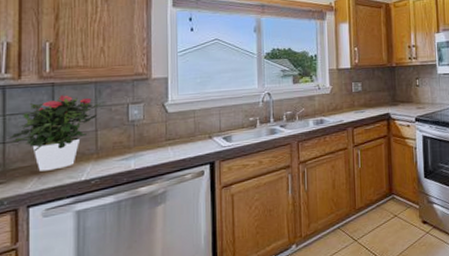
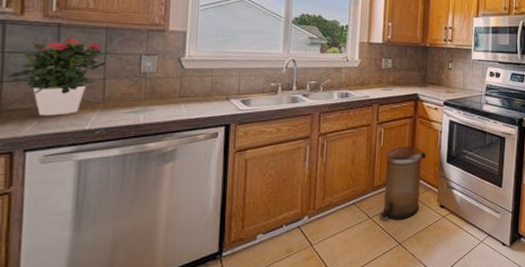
pedal bin: none [362,165,404,242] -> present [377,146,427,220]

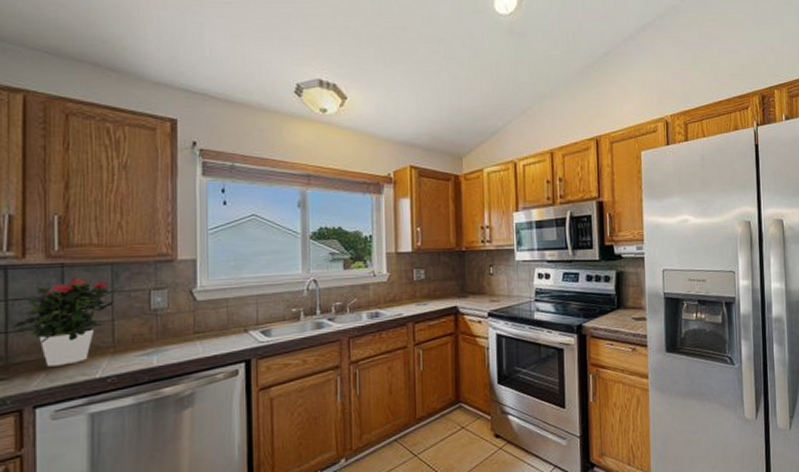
pedal bin: present [377,146,427,220] -> none [423,367,474,458]

